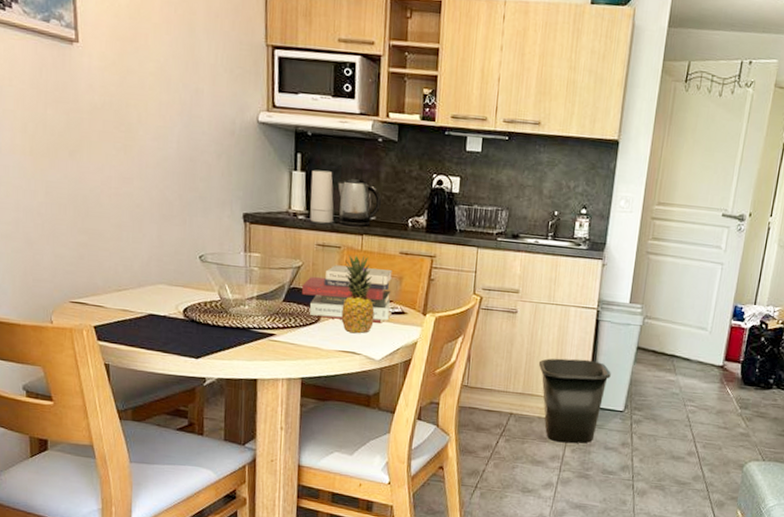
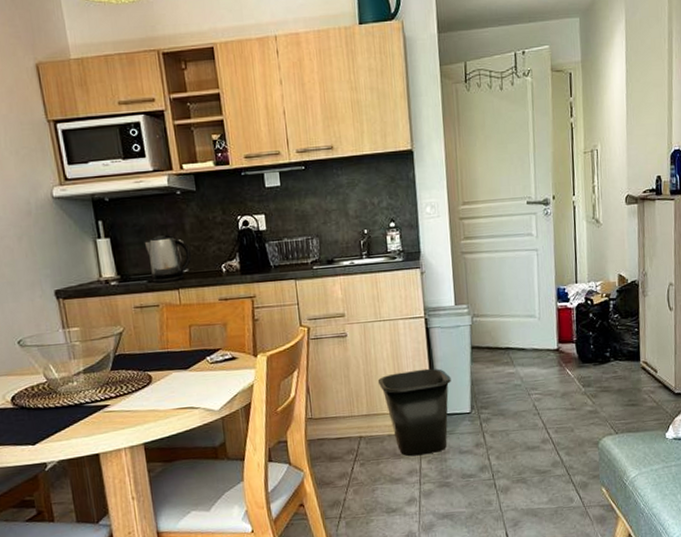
books: present [302,265,392,323] -> none [127,318,223,379]
canister: present [310,170,334,224] -> none [116,232,147,286]
fruit: present [341,254,375,334] -> none [166,309,206,389]

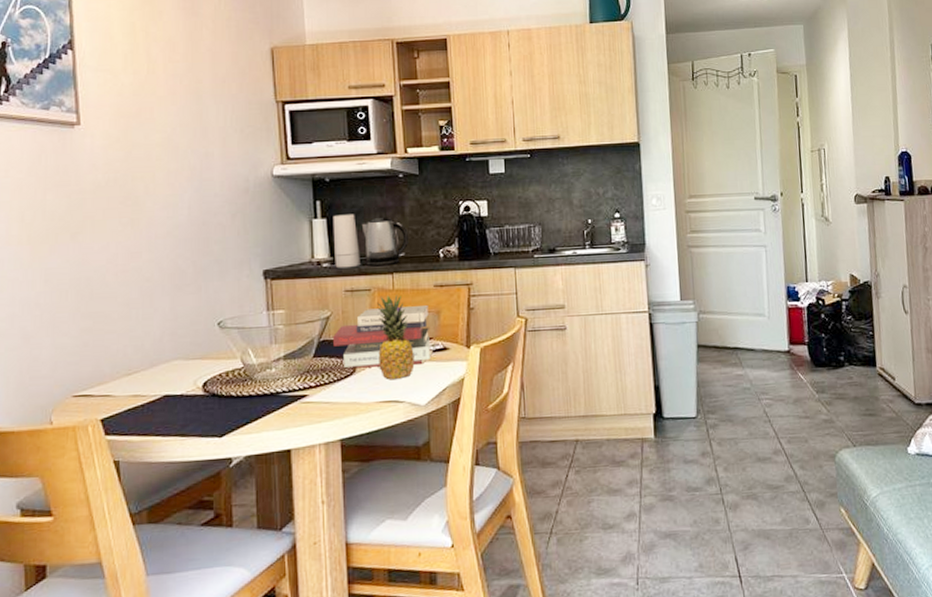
canister: none [116,232,147,286] -> present [333,214,361,269]
books: none [127,318,223,379] -> present [333,306,433,368]
fruit: none [166,309,206,389] -> present [377,295,415,380]
waste bin: present [378,368,451,457] -> none [598,367,676,465]

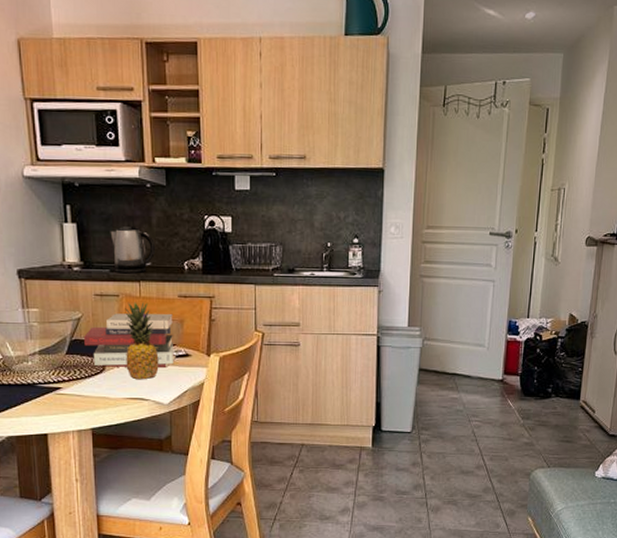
canister: present [333,214,361,269] -> none [82,220,109,273]

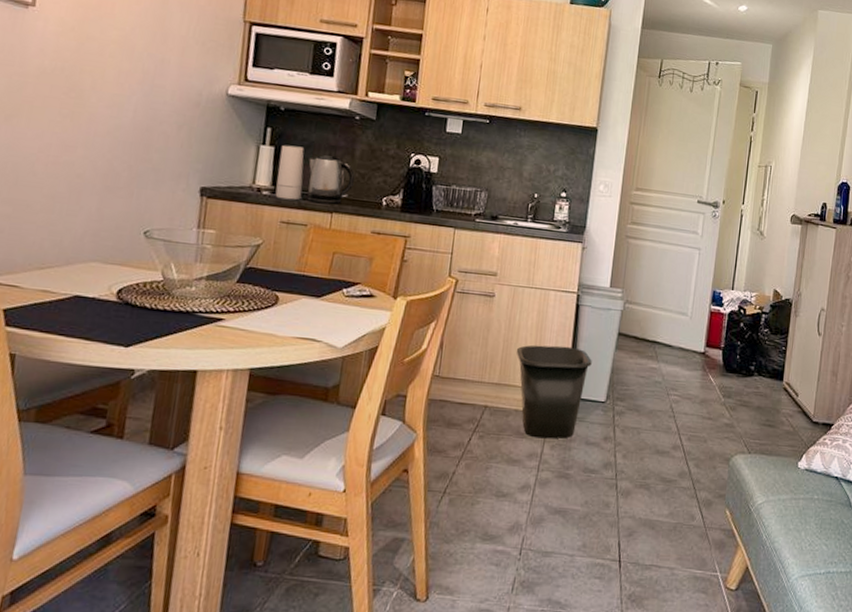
canister: none [82,220,109,273] -> present [275,145,305,201]
books: present [84,313,176,367] -> none [259,244,362,307]
fruit: present [125,302,159,380] -> none [301,233,340,319]
waste bin: none [326,385,396,468] -> present [517,345,592,439]

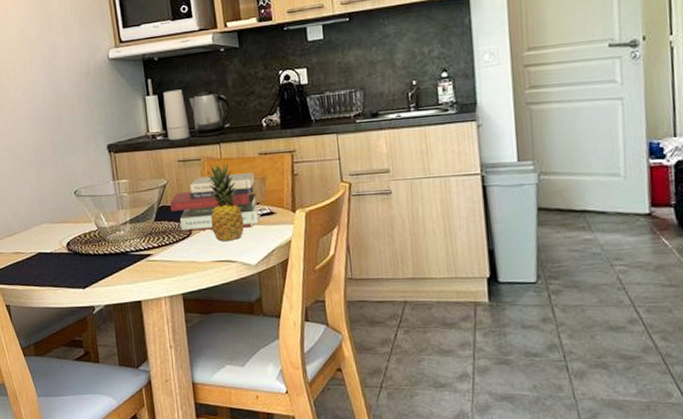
books: none [259,244,362,307] -> present [170,173,261,231]
fruit: none [301,233,340,319] -> present [207,163,244,242]
waste bin: present [517,345,592,439] -> none [427,230,513,327]

